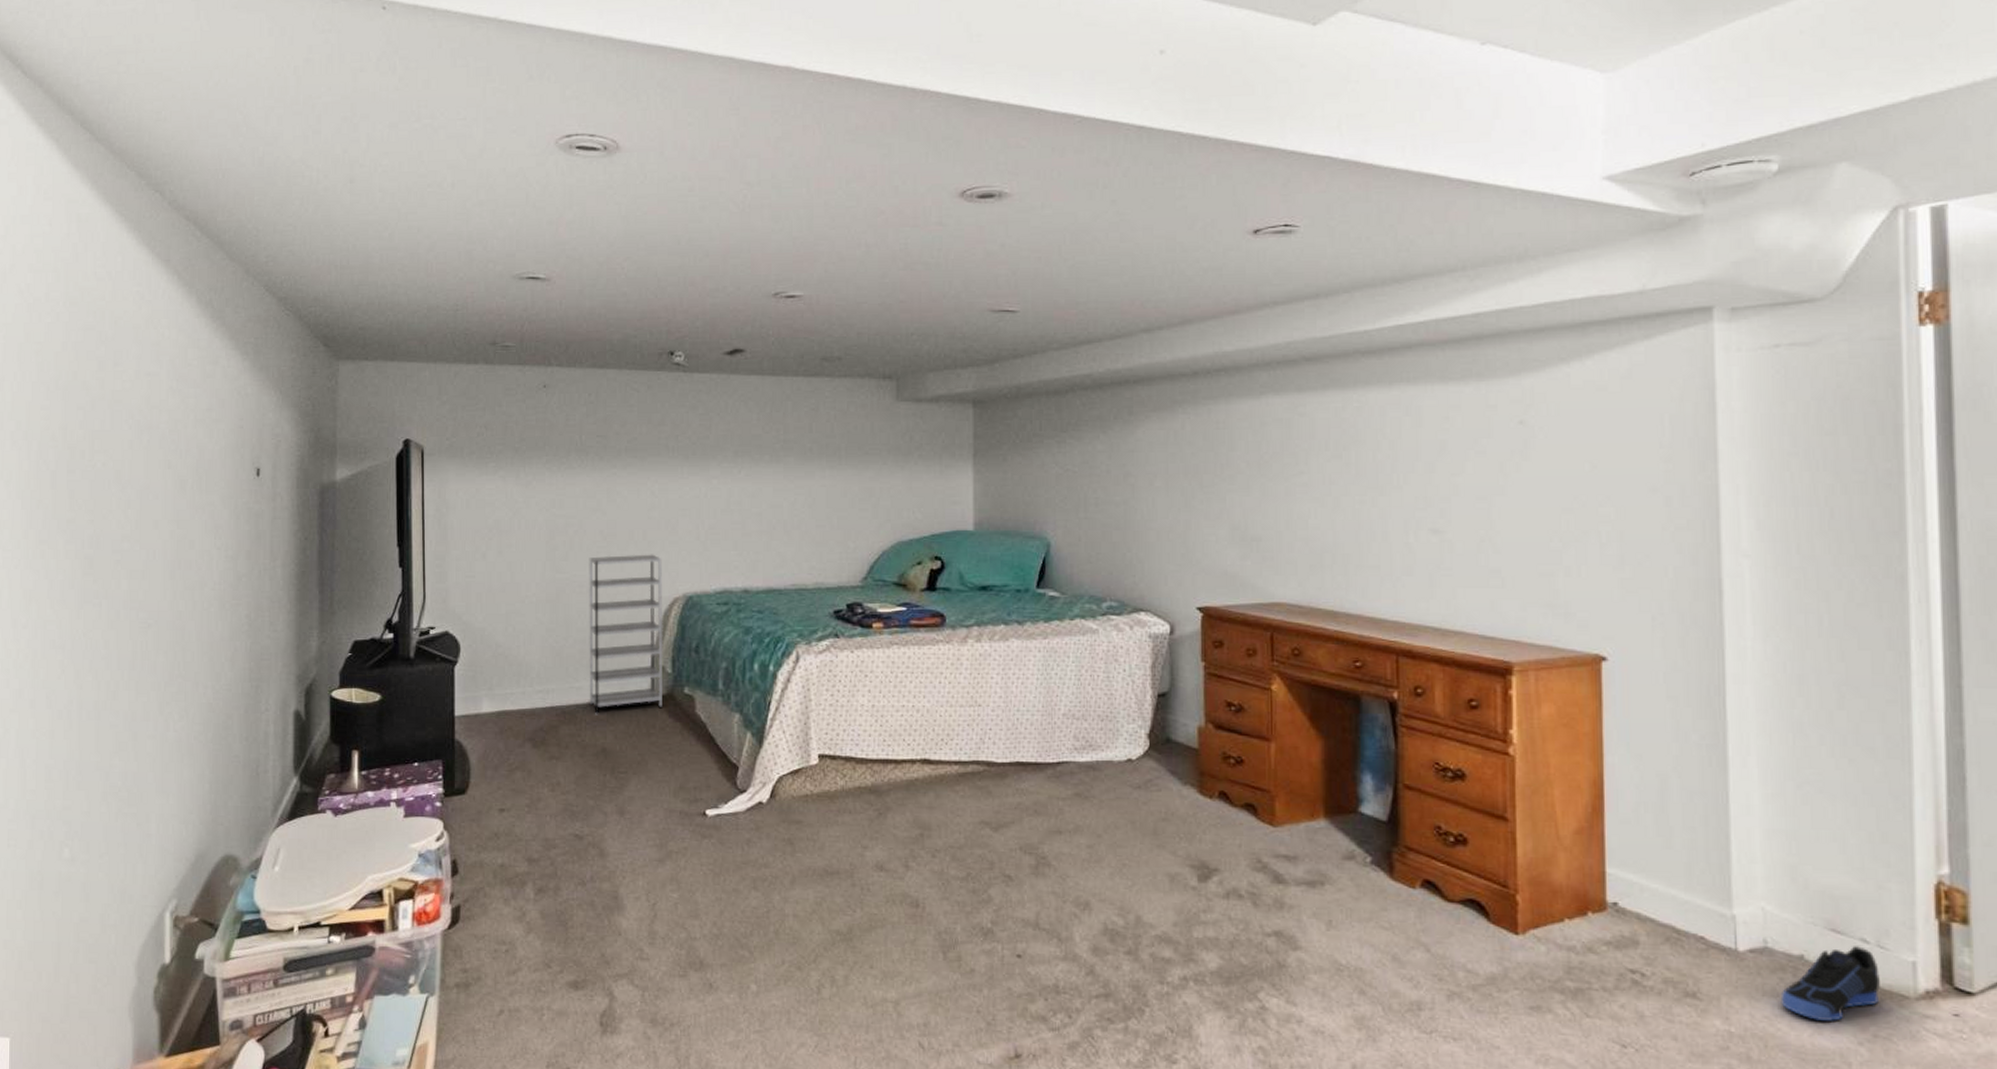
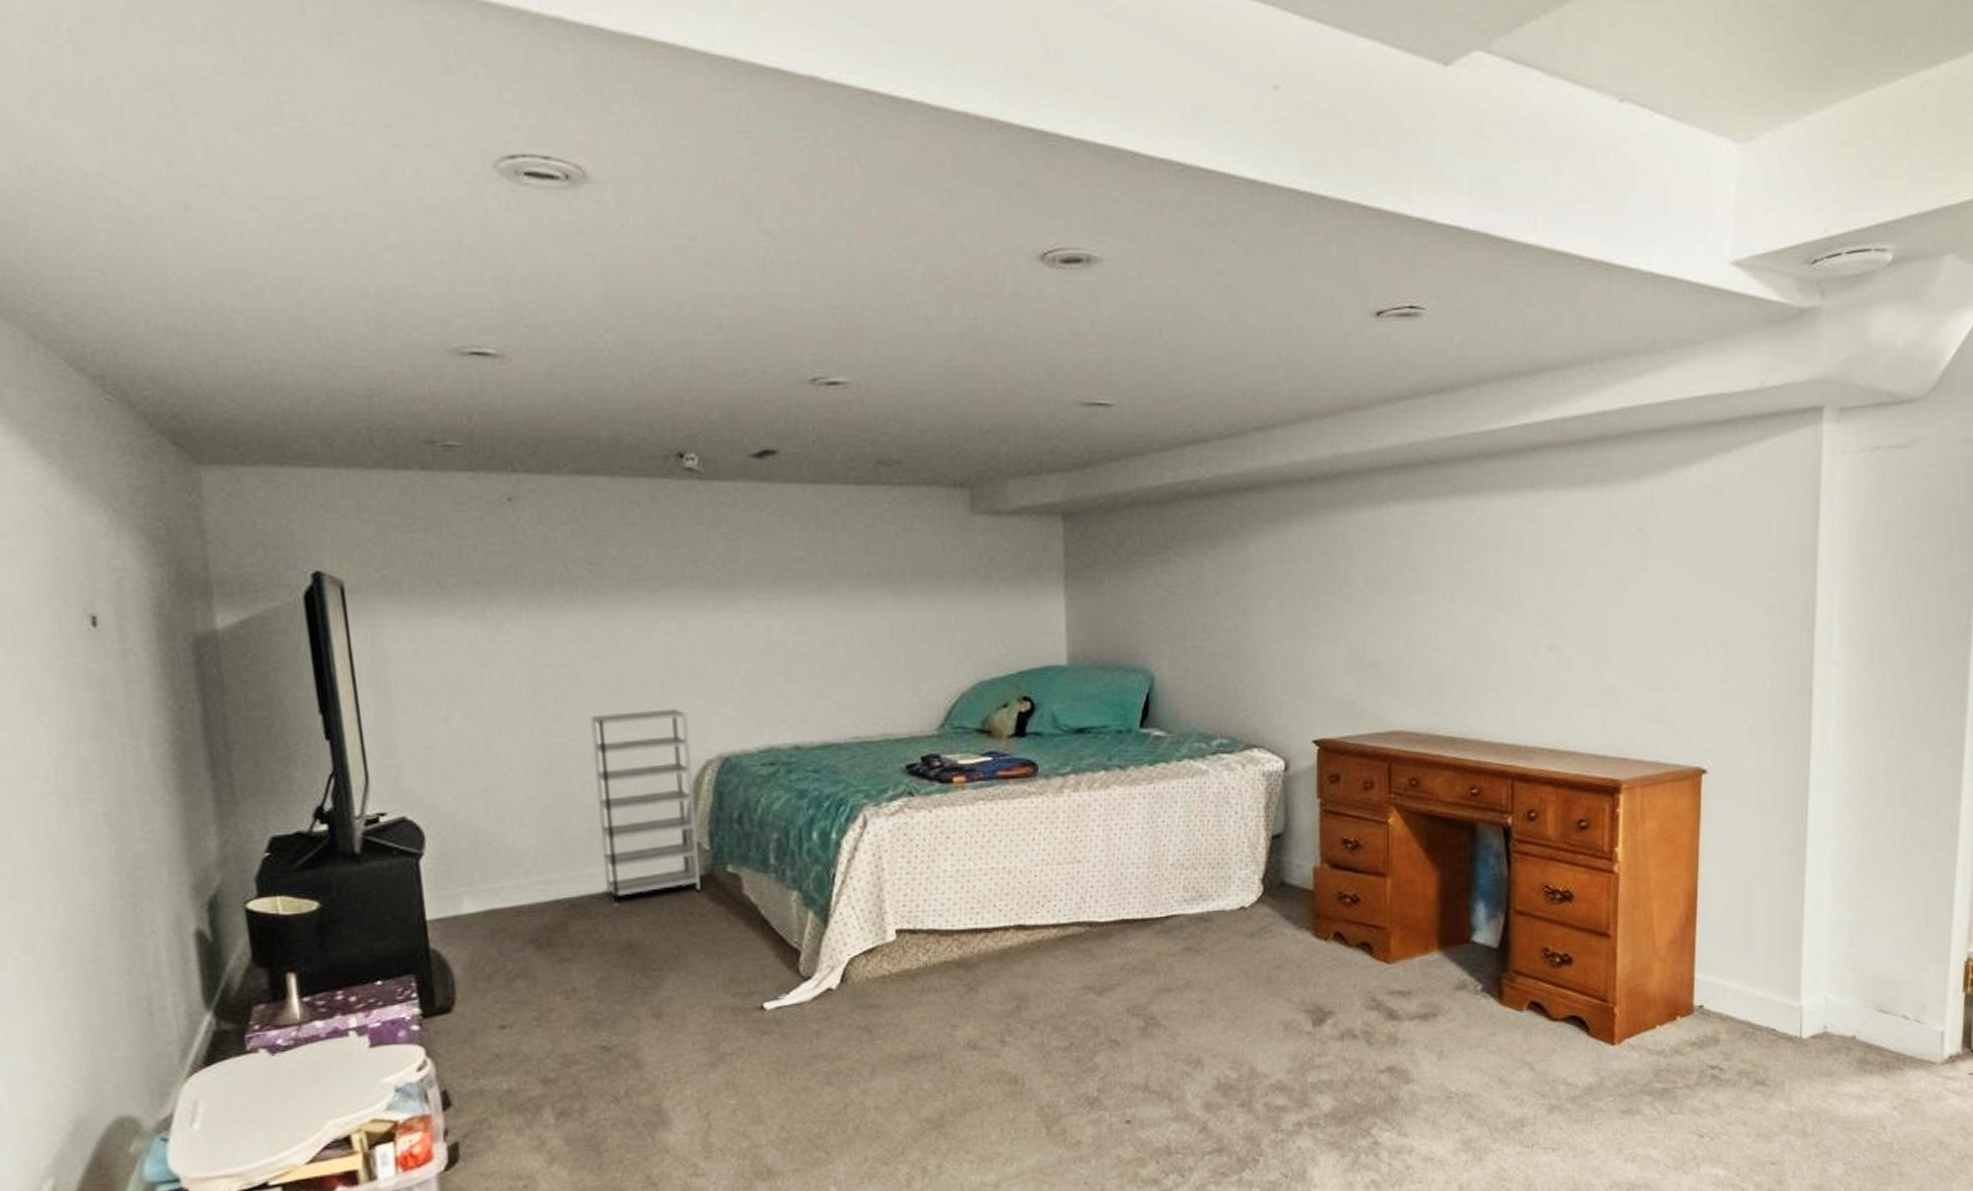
sneaker: present [1780,946,1880,1021] -> none [1834,1023,1915,1092]

